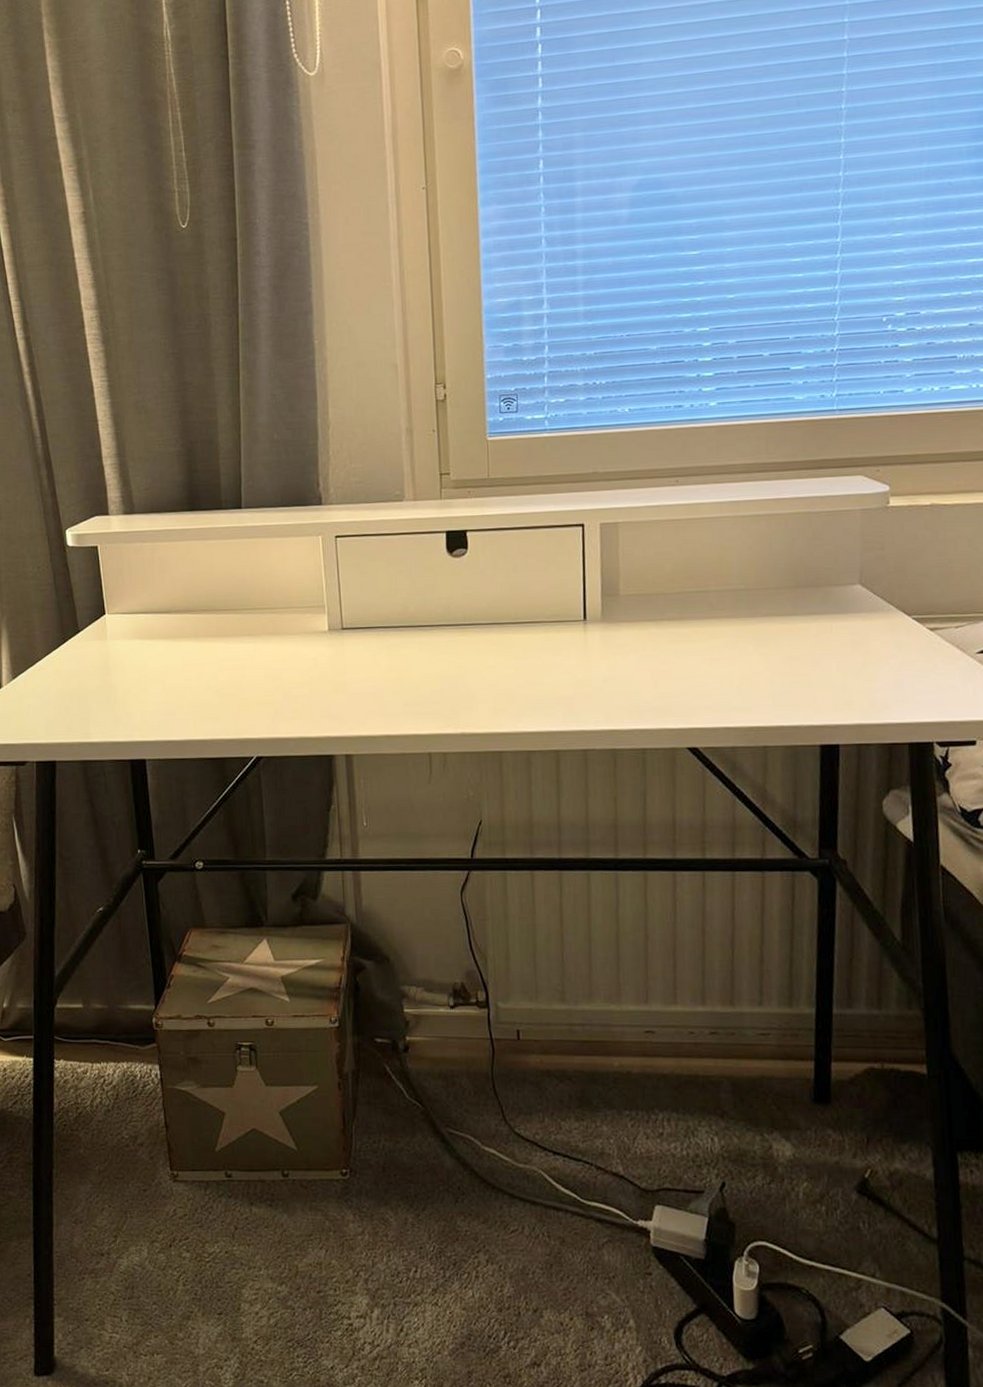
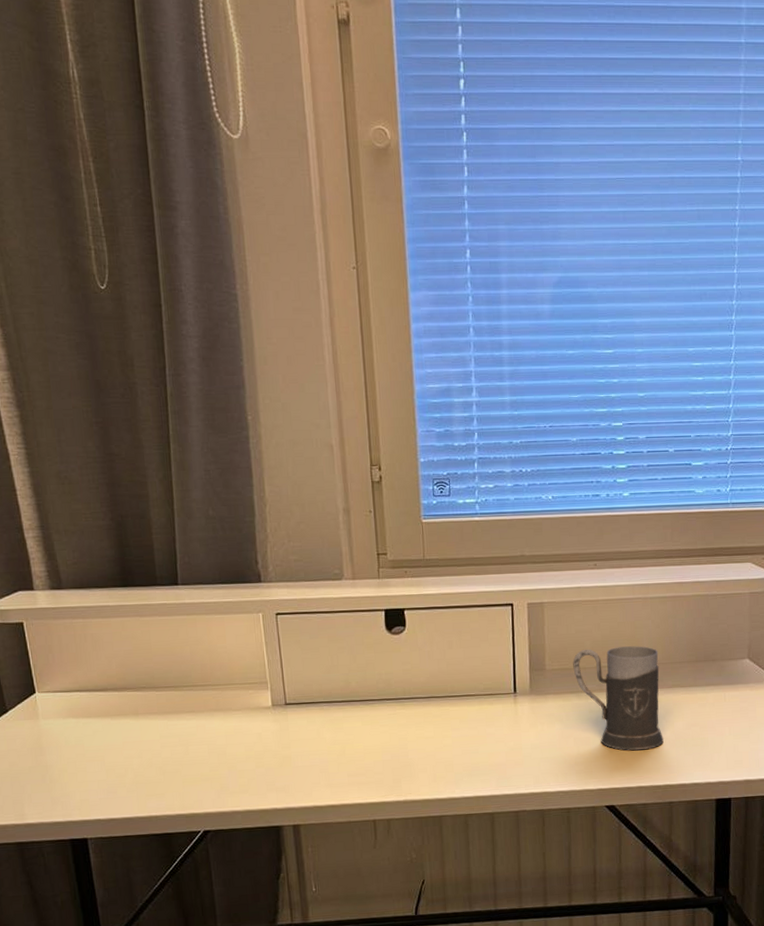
mug: none [650,569,757,687] -> present [573,646,664,751]

